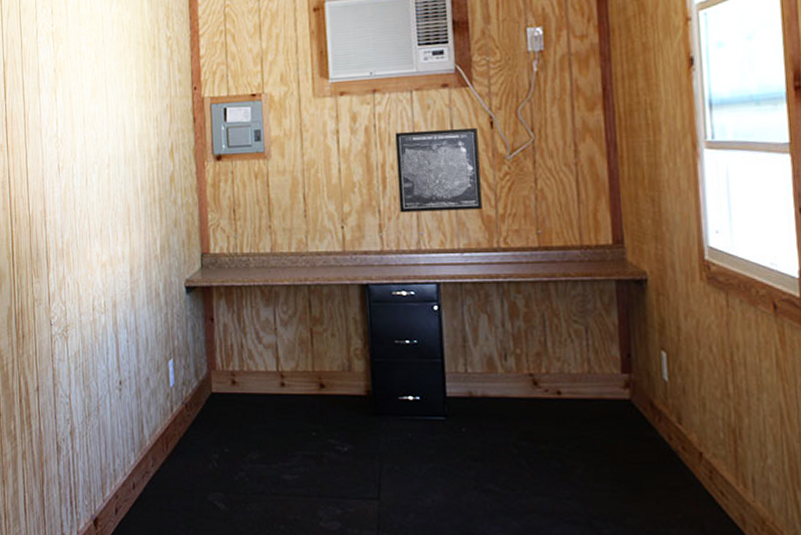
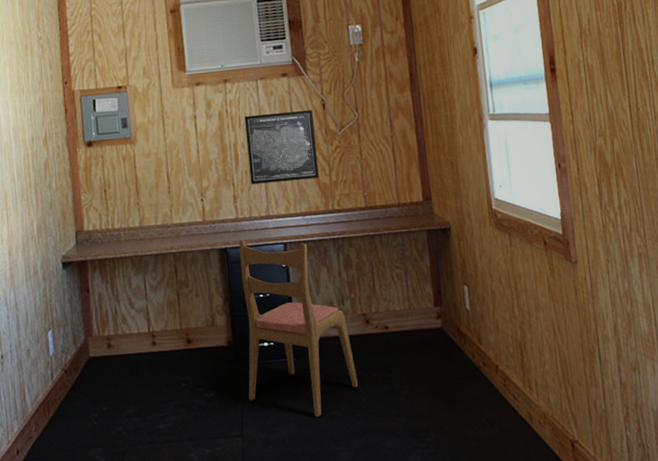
dining chair: none [383,276,520,488] -> present [238,240,358,417]

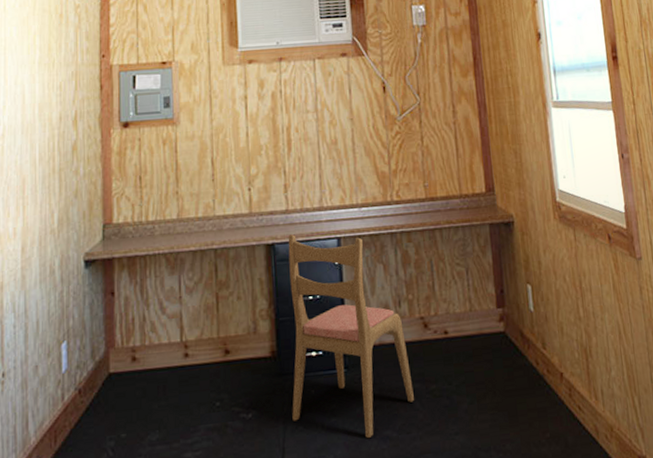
wall art: present [244,110,319,185] -> none [299,93,378,173]

